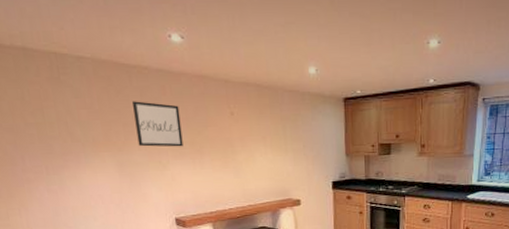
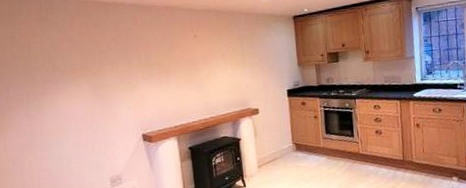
wall art: present [132,101,184,147] -> none [108,31,152,71]

